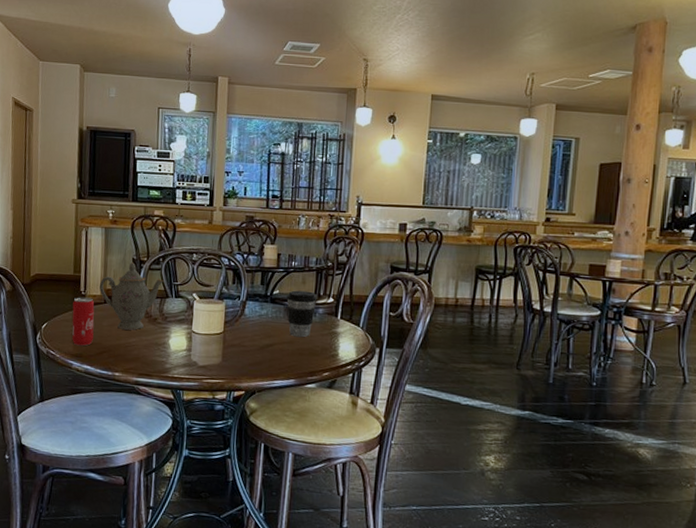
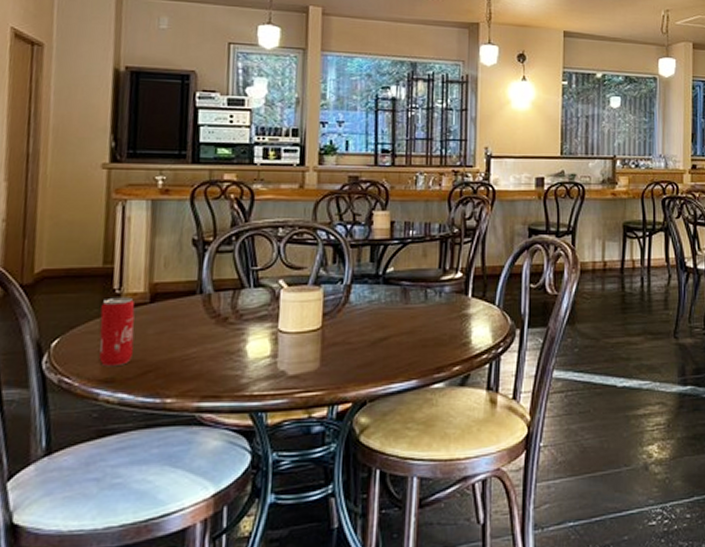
teapot: present [99,262,165,330] -> none [143,244,239,337]
coffee cup: present [287,290,317,338] -> none [404,266,442,325]

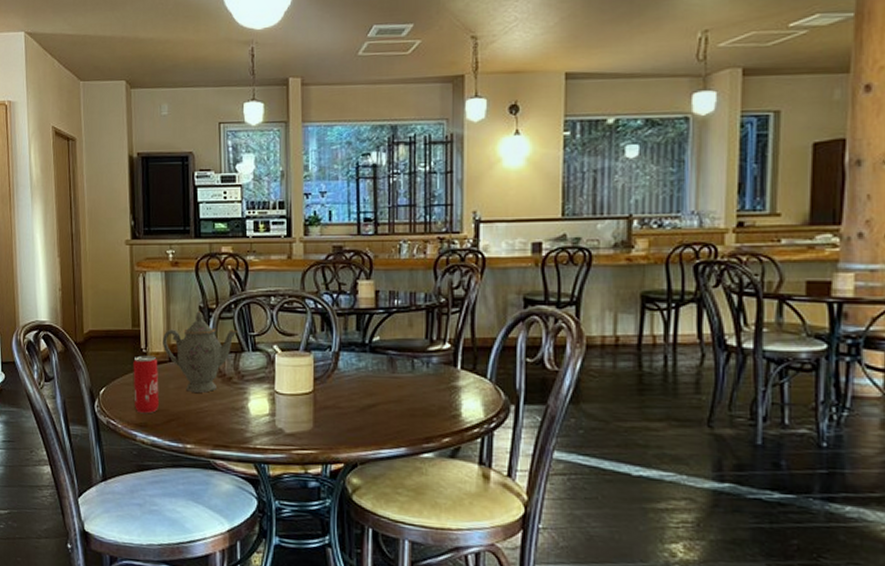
teapot: none [143,244,239,337] -> present [163,311,239,393]

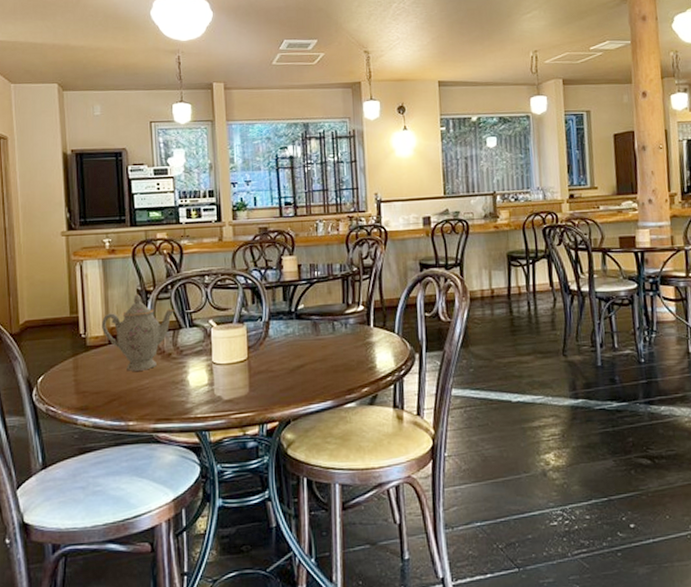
beverage can: present [133,355,159,414] -> none [72,340,99,398]

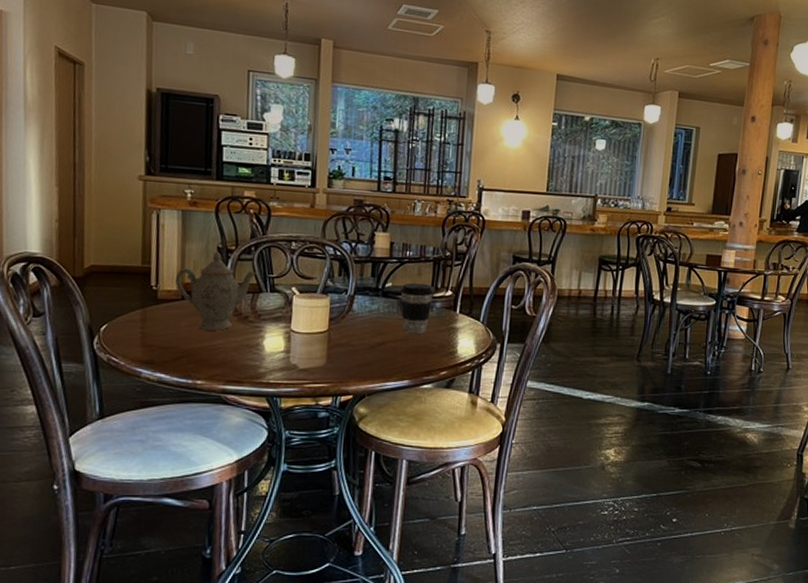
coffee cup: none [313,301,346,353] -> present [400,282,435,334]

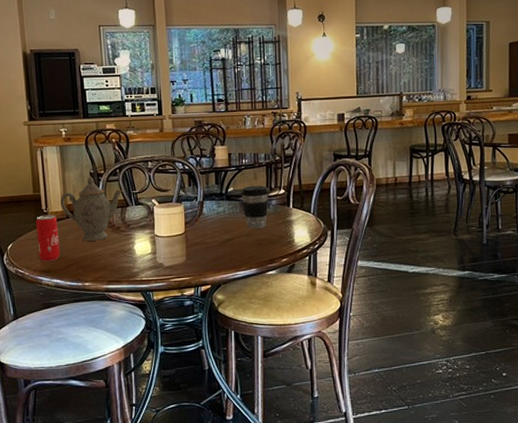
beverage can: none [140,293,170,351] -> present [36,214,60,262]

